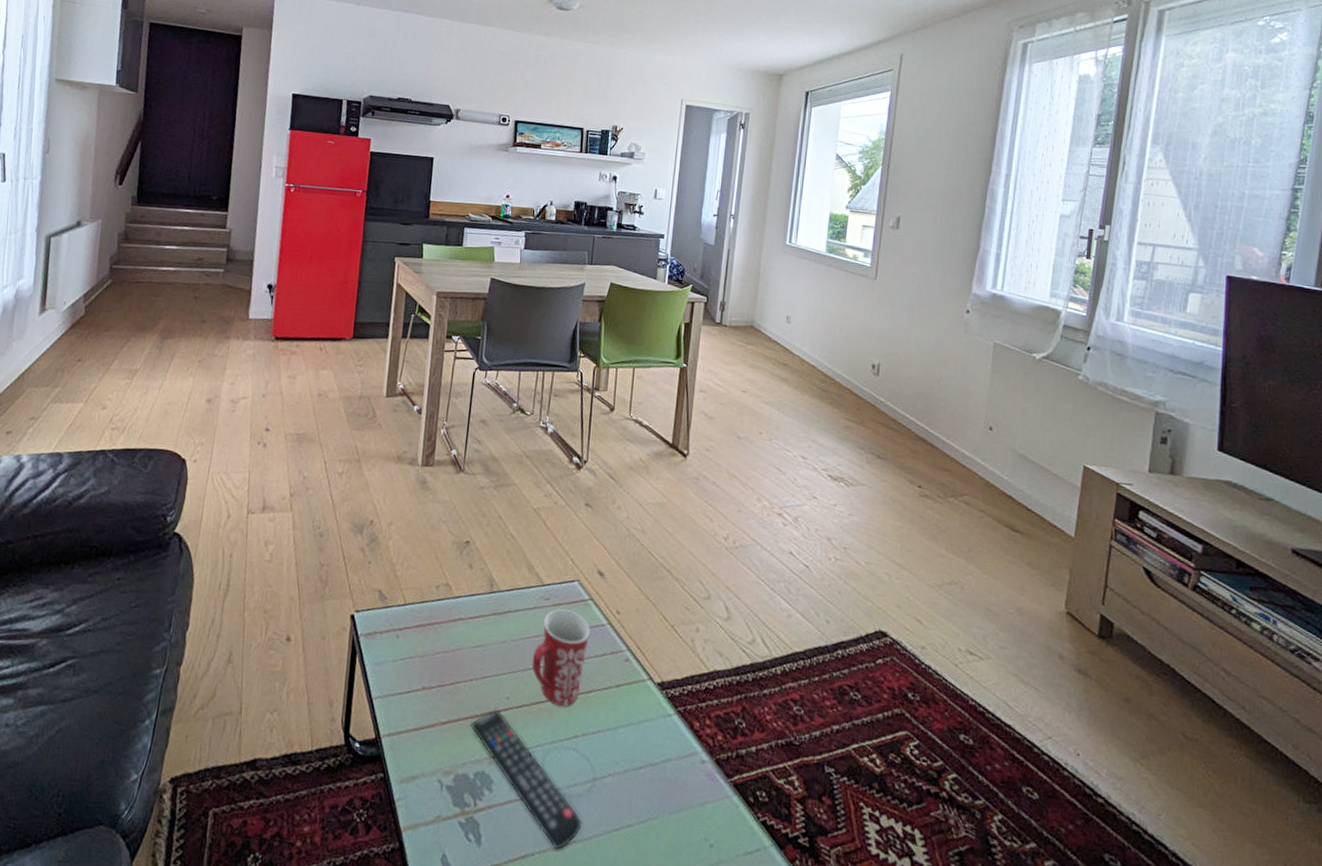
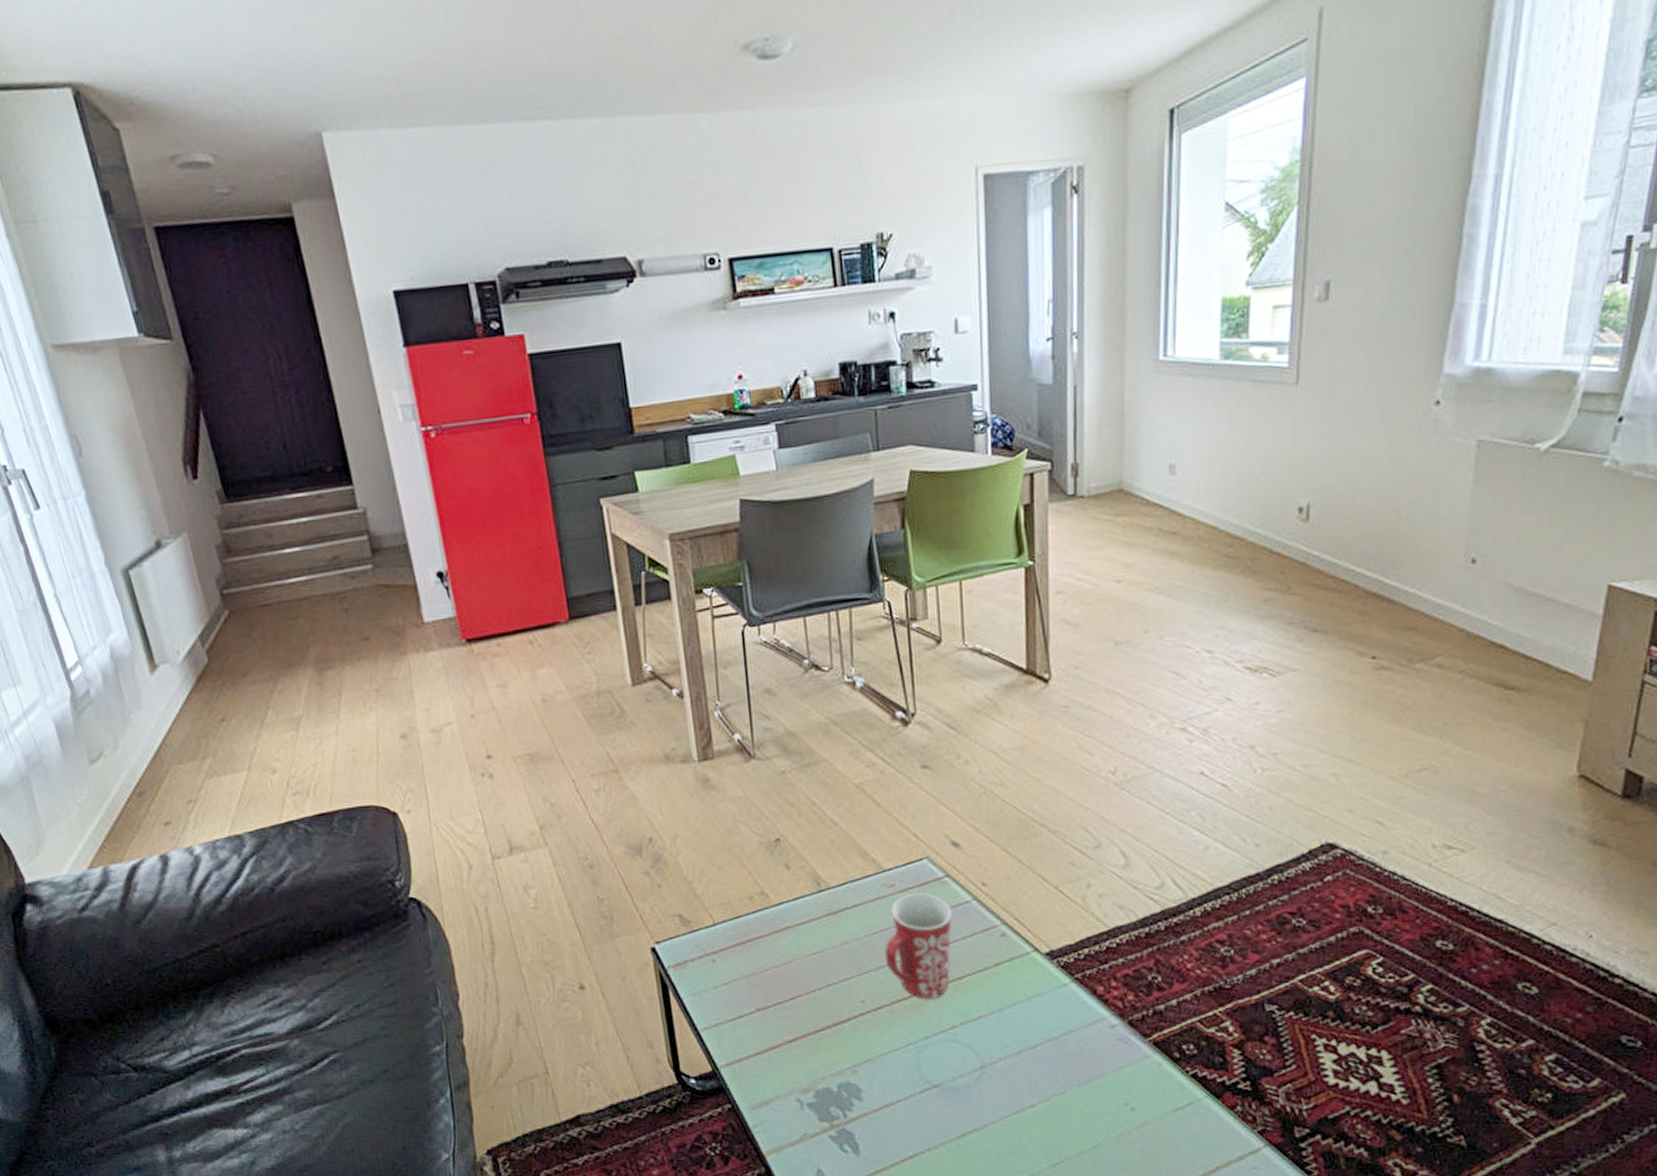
remote control: present [470,710,582,850] -> none [823,1017,975,1144]

